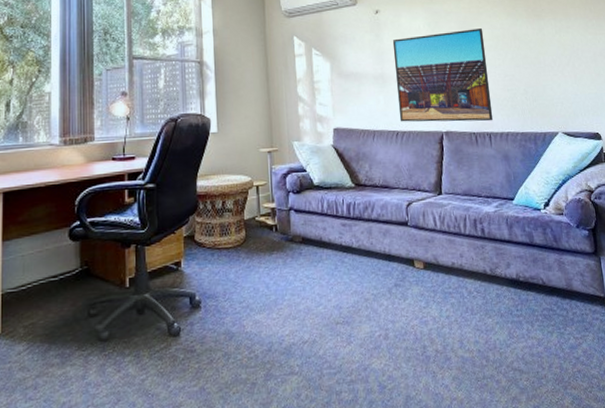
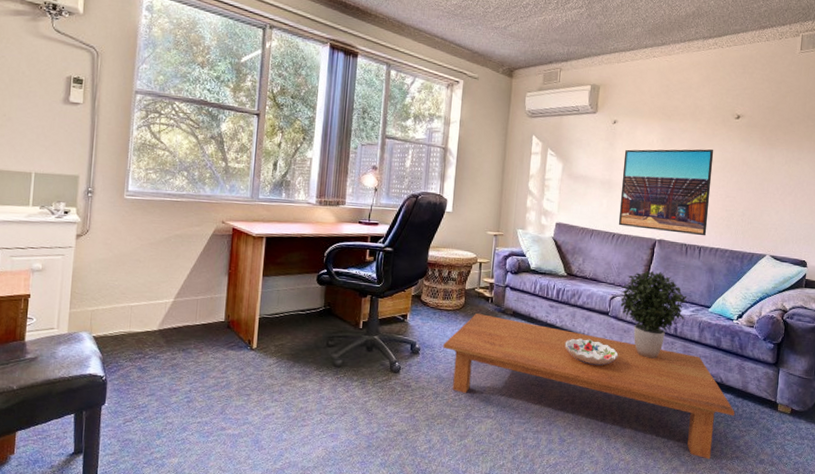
coffee table: none [227,246,566,380] -> present [443,314,735,460]
decorative bowl: none [366,257,428,287] -> present [565,338,619,365]
potted plant: none [415,166,490,269] -> present [618,270,687,359]

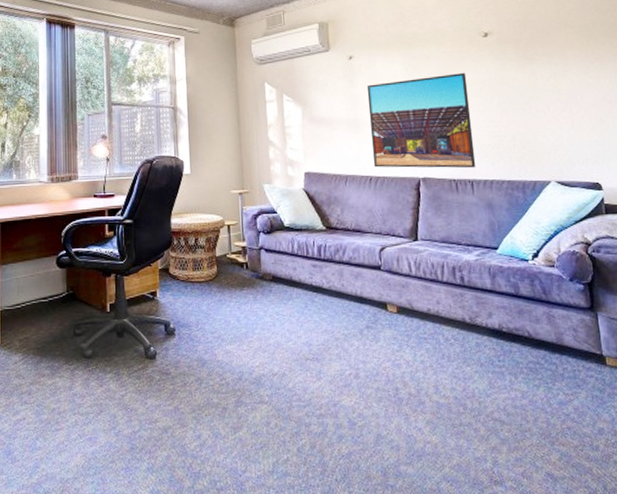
coffee table: present [443,314,735,460] -> none [200,282,555,434]
decorative bowl: present [565,338,619,365] -> none [336,299,401,328]
potted plant: present [618,270,687,359] -> none [389,213,470,316]

